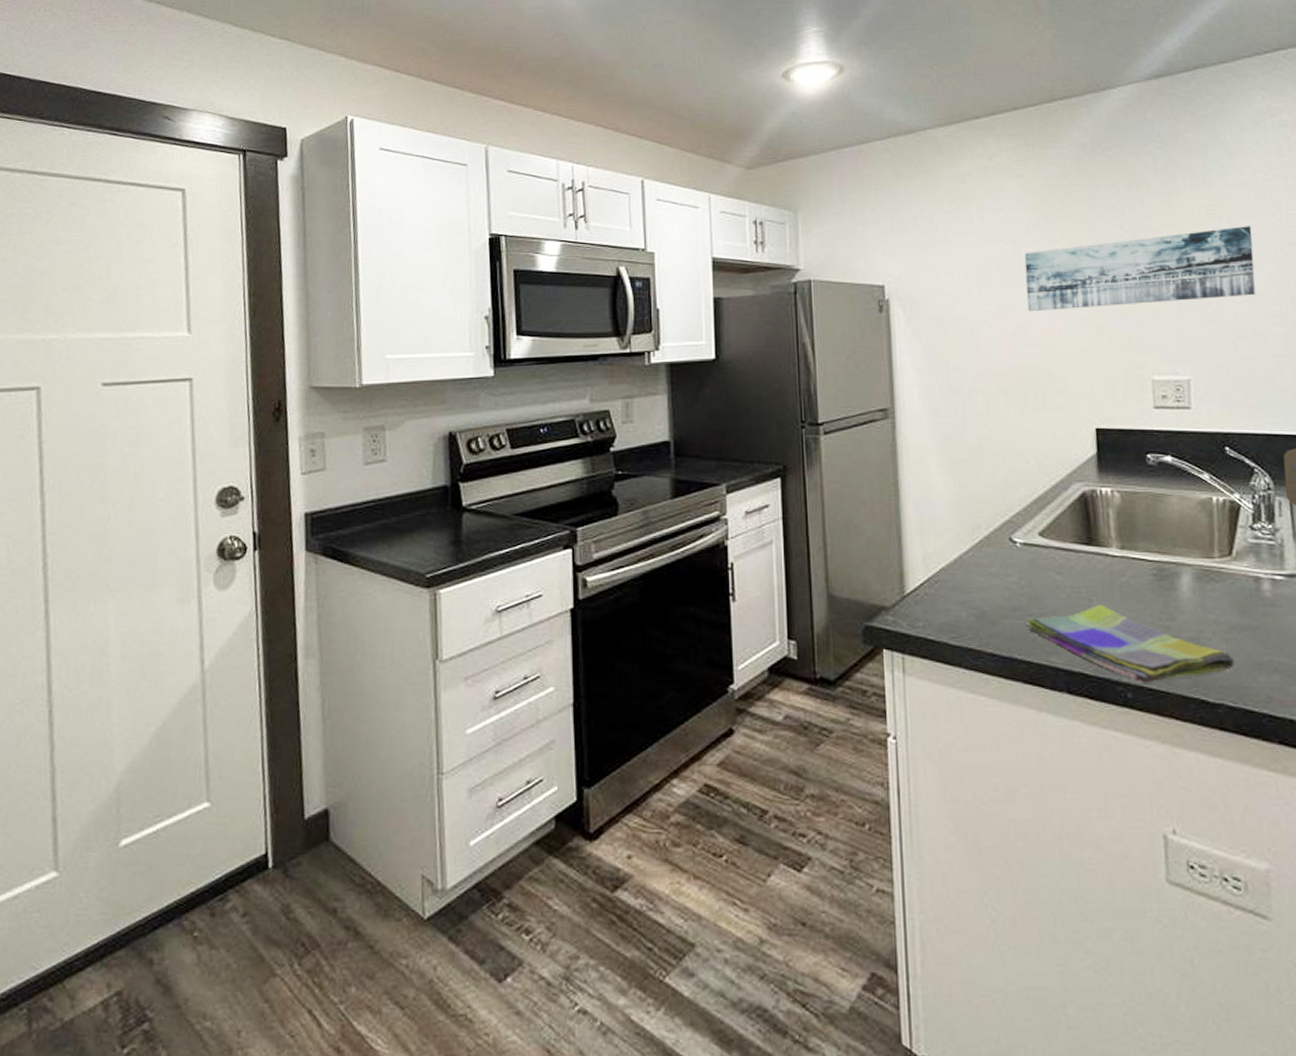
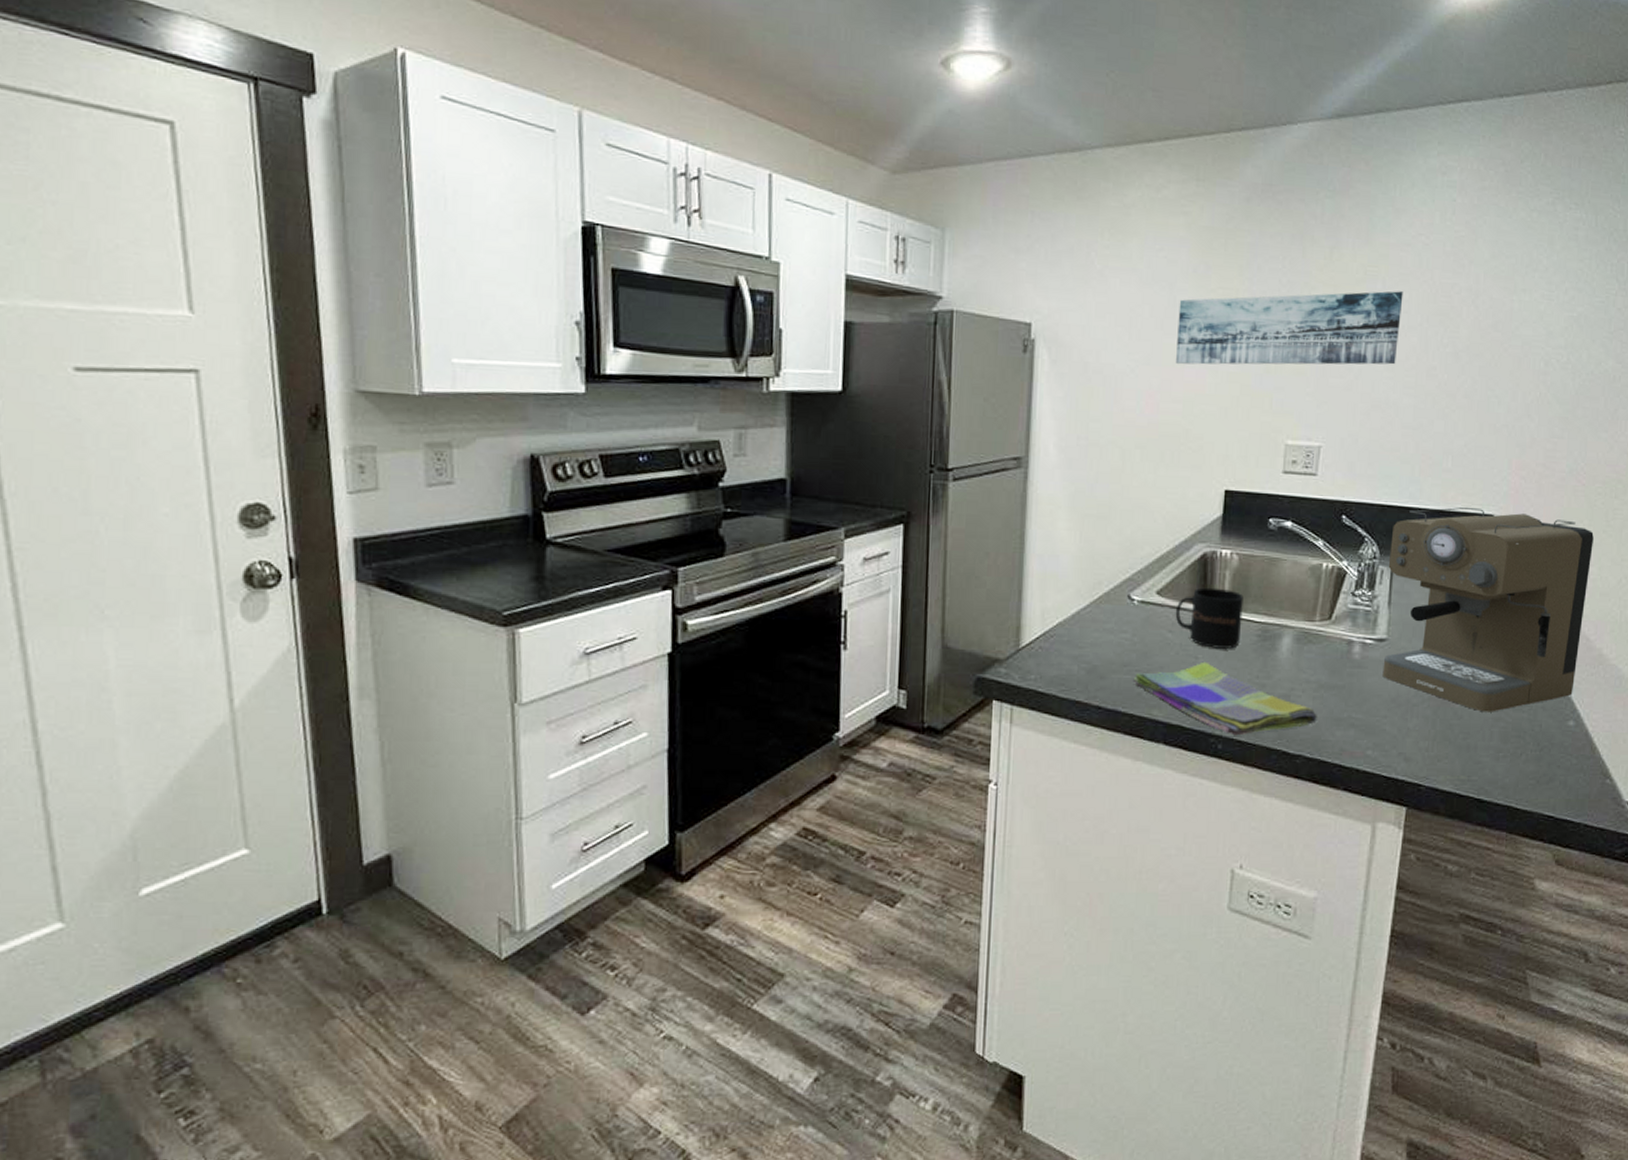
mug: none [1061,527,1135,590] -> present [1175,587,1243,649]

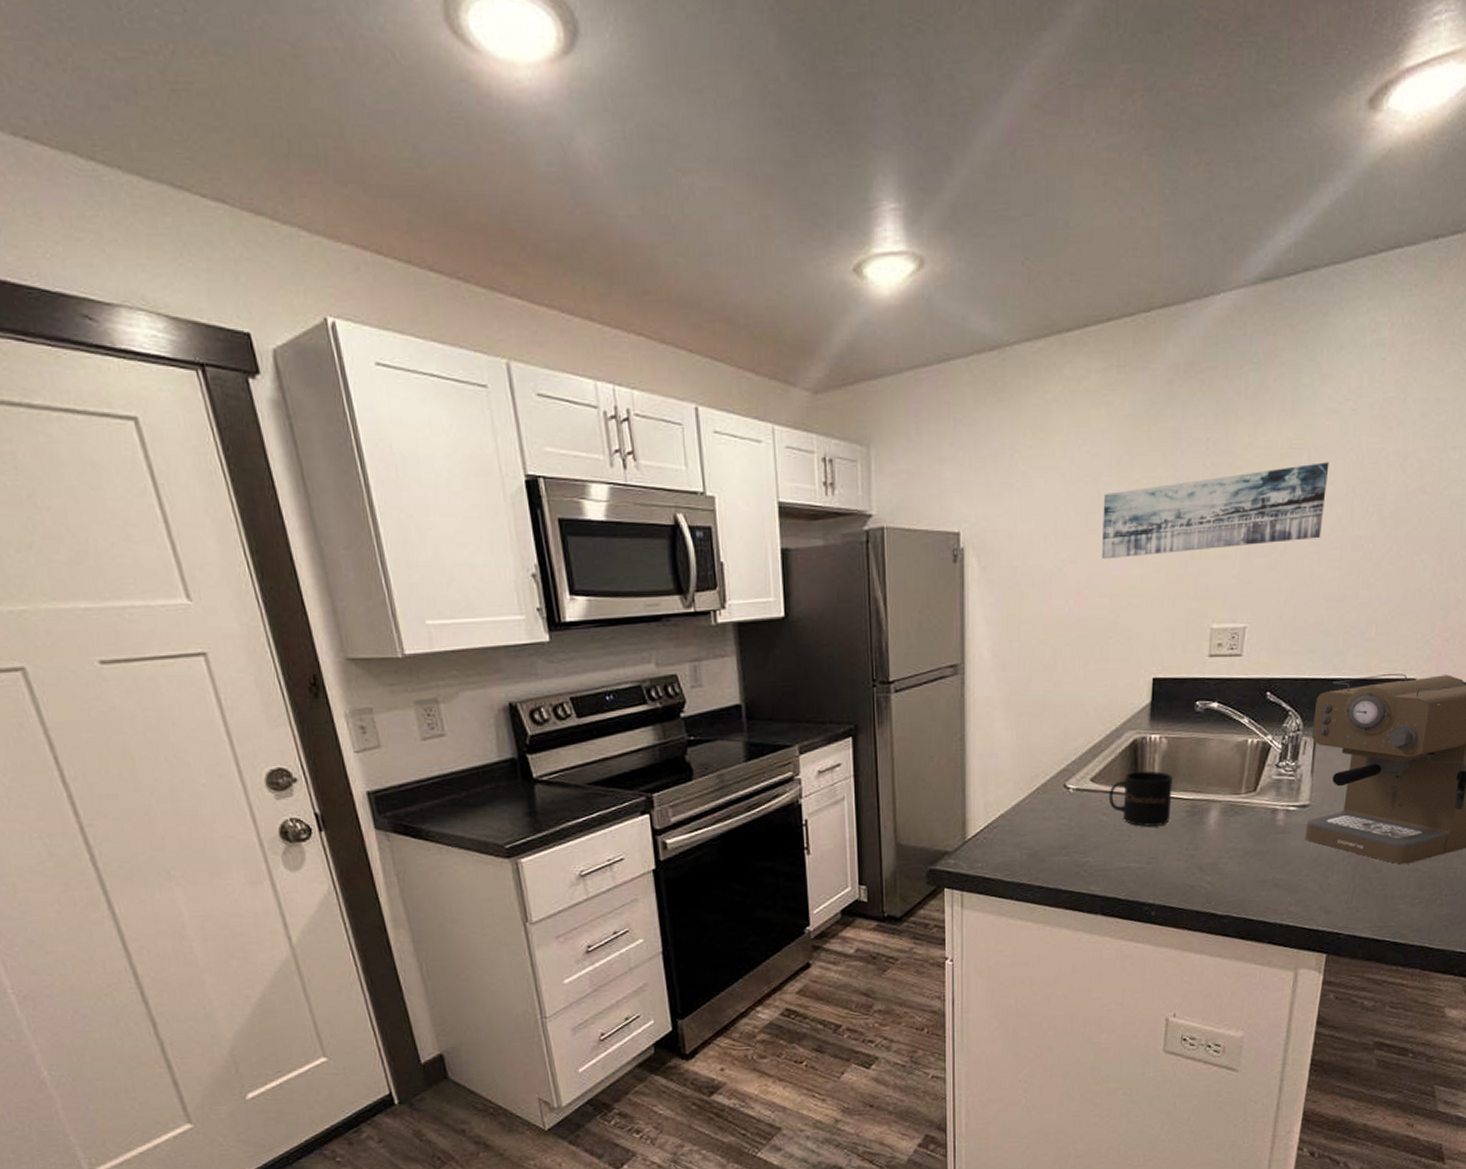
dish towel: present [1132,661,1317,736] -> none [1070,839,1243,903]

